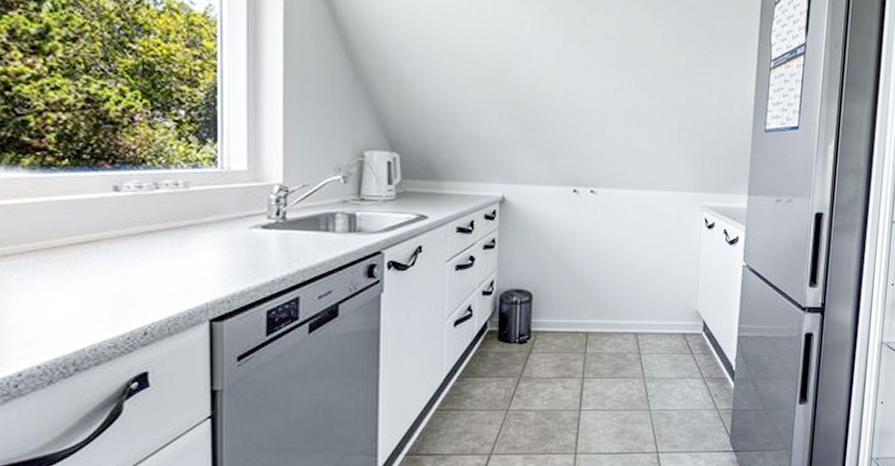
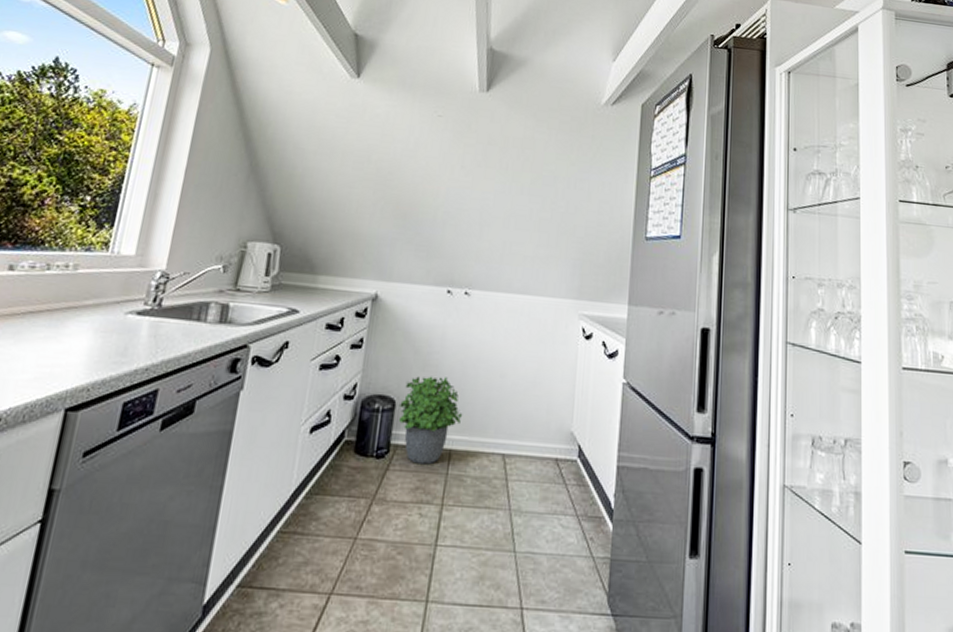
potted plant: none [535,269,596,346] -> present [398,376,463,465]

